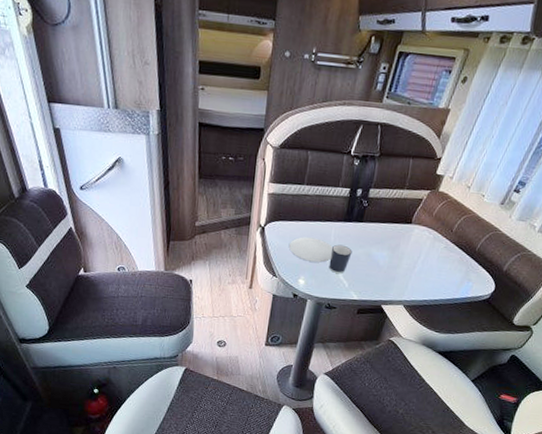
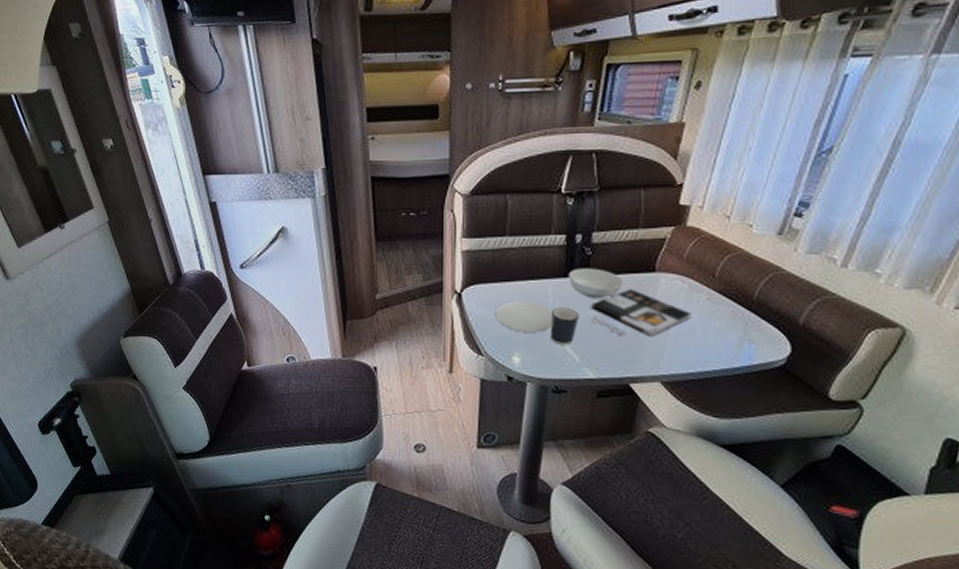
bowl: none [347,215,388,240] -> present [568,268,623,298]
magazine: none [360,234,433,272] -> present [591,288,692,337]

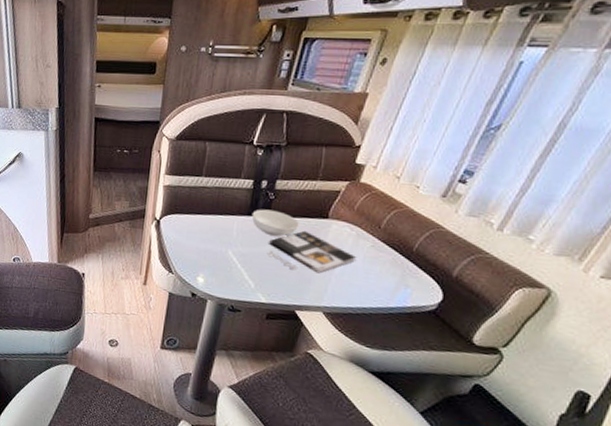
plate: present [496,301,552,333] -> none [187,231,235,260]
mug: present [550,307,579,345] -> none [231,240,258,273]

